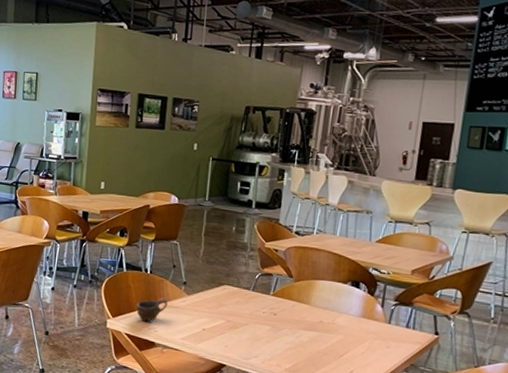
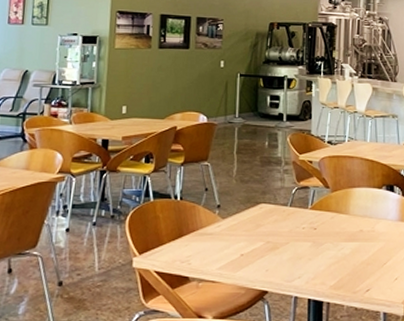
cup: present [136,297,168,321] -> none [166,225,201,254]

